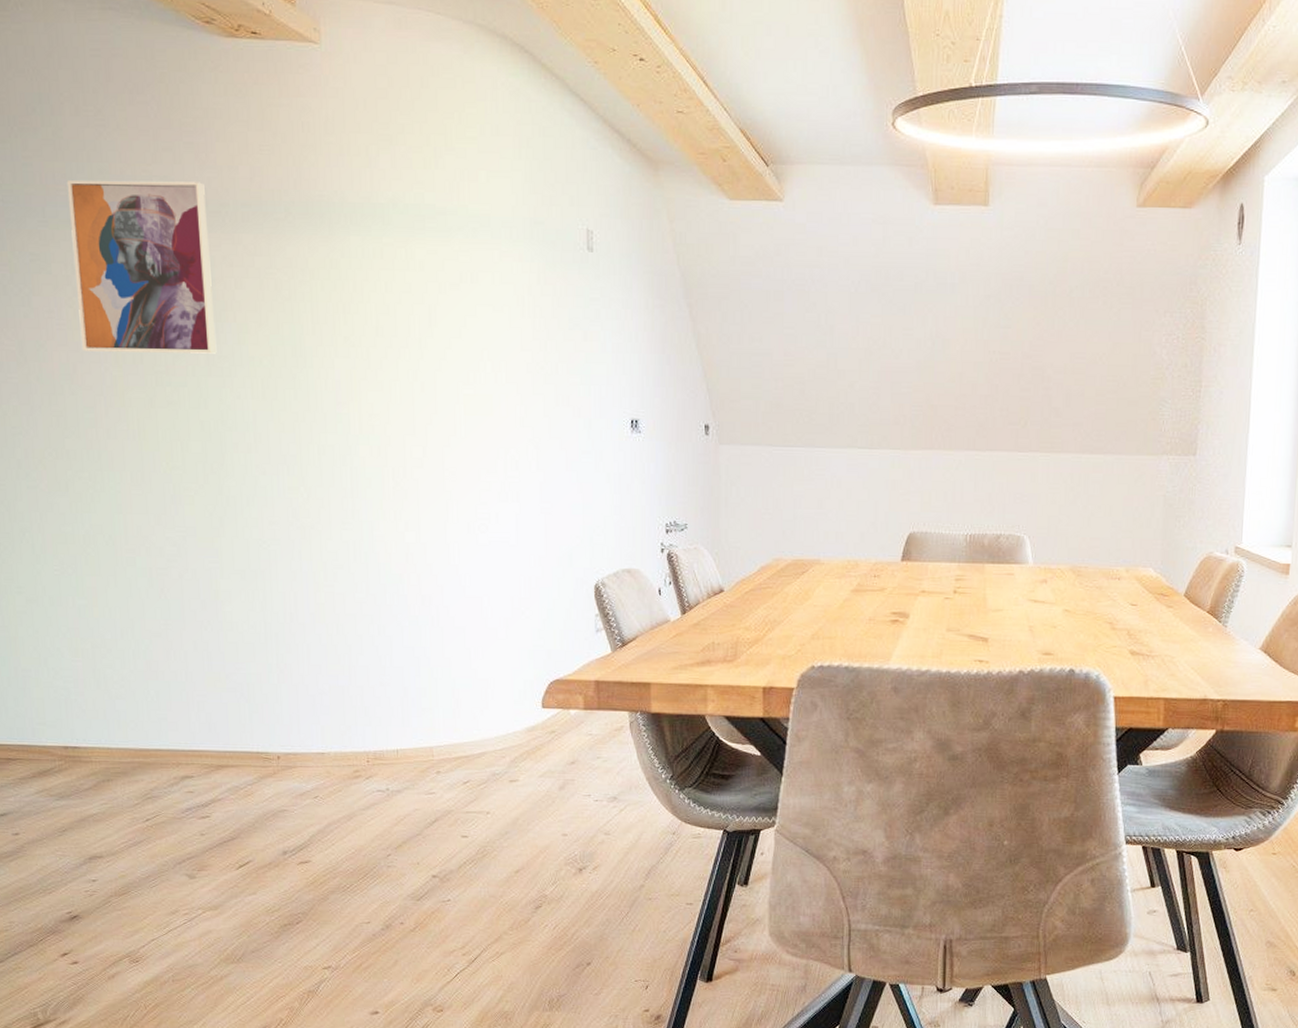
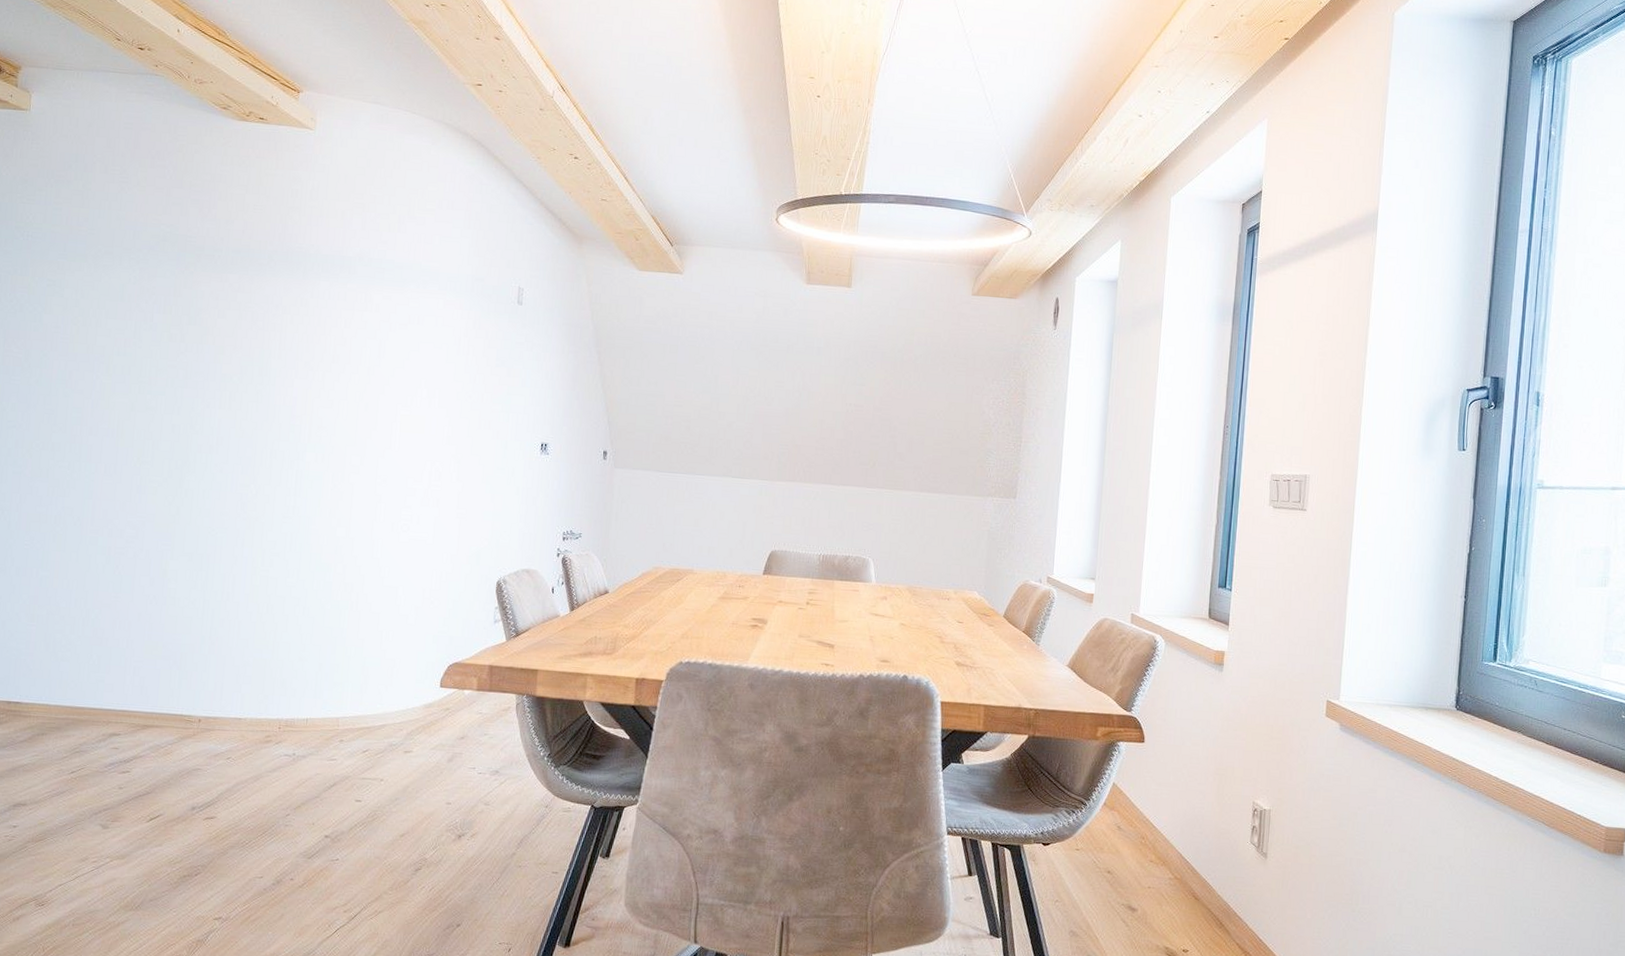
wall art: present [66,180,217,354] -> none [79,223,204,370]

